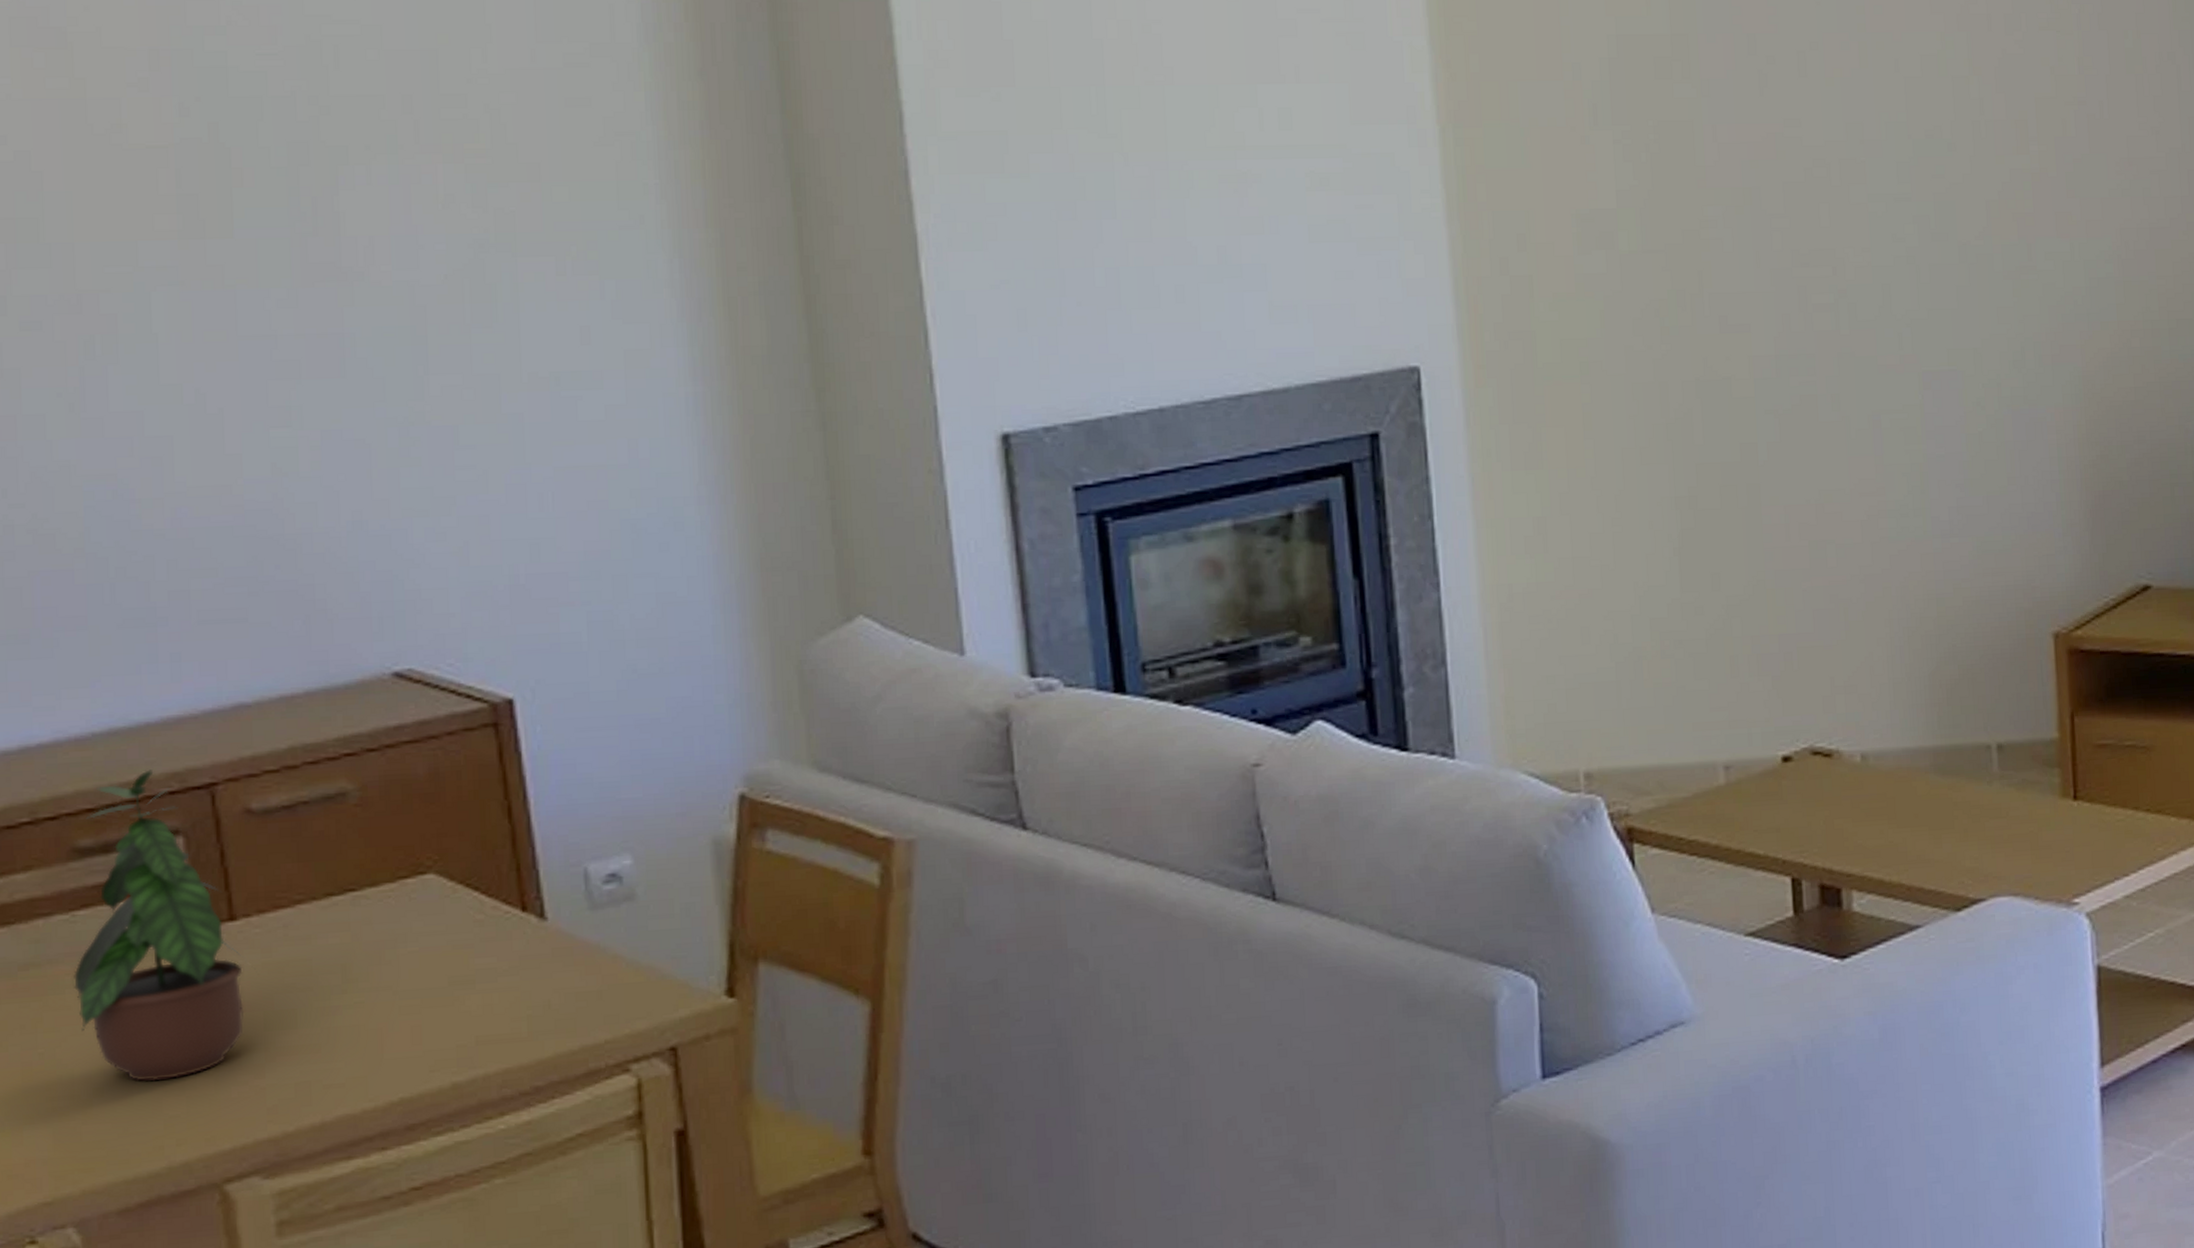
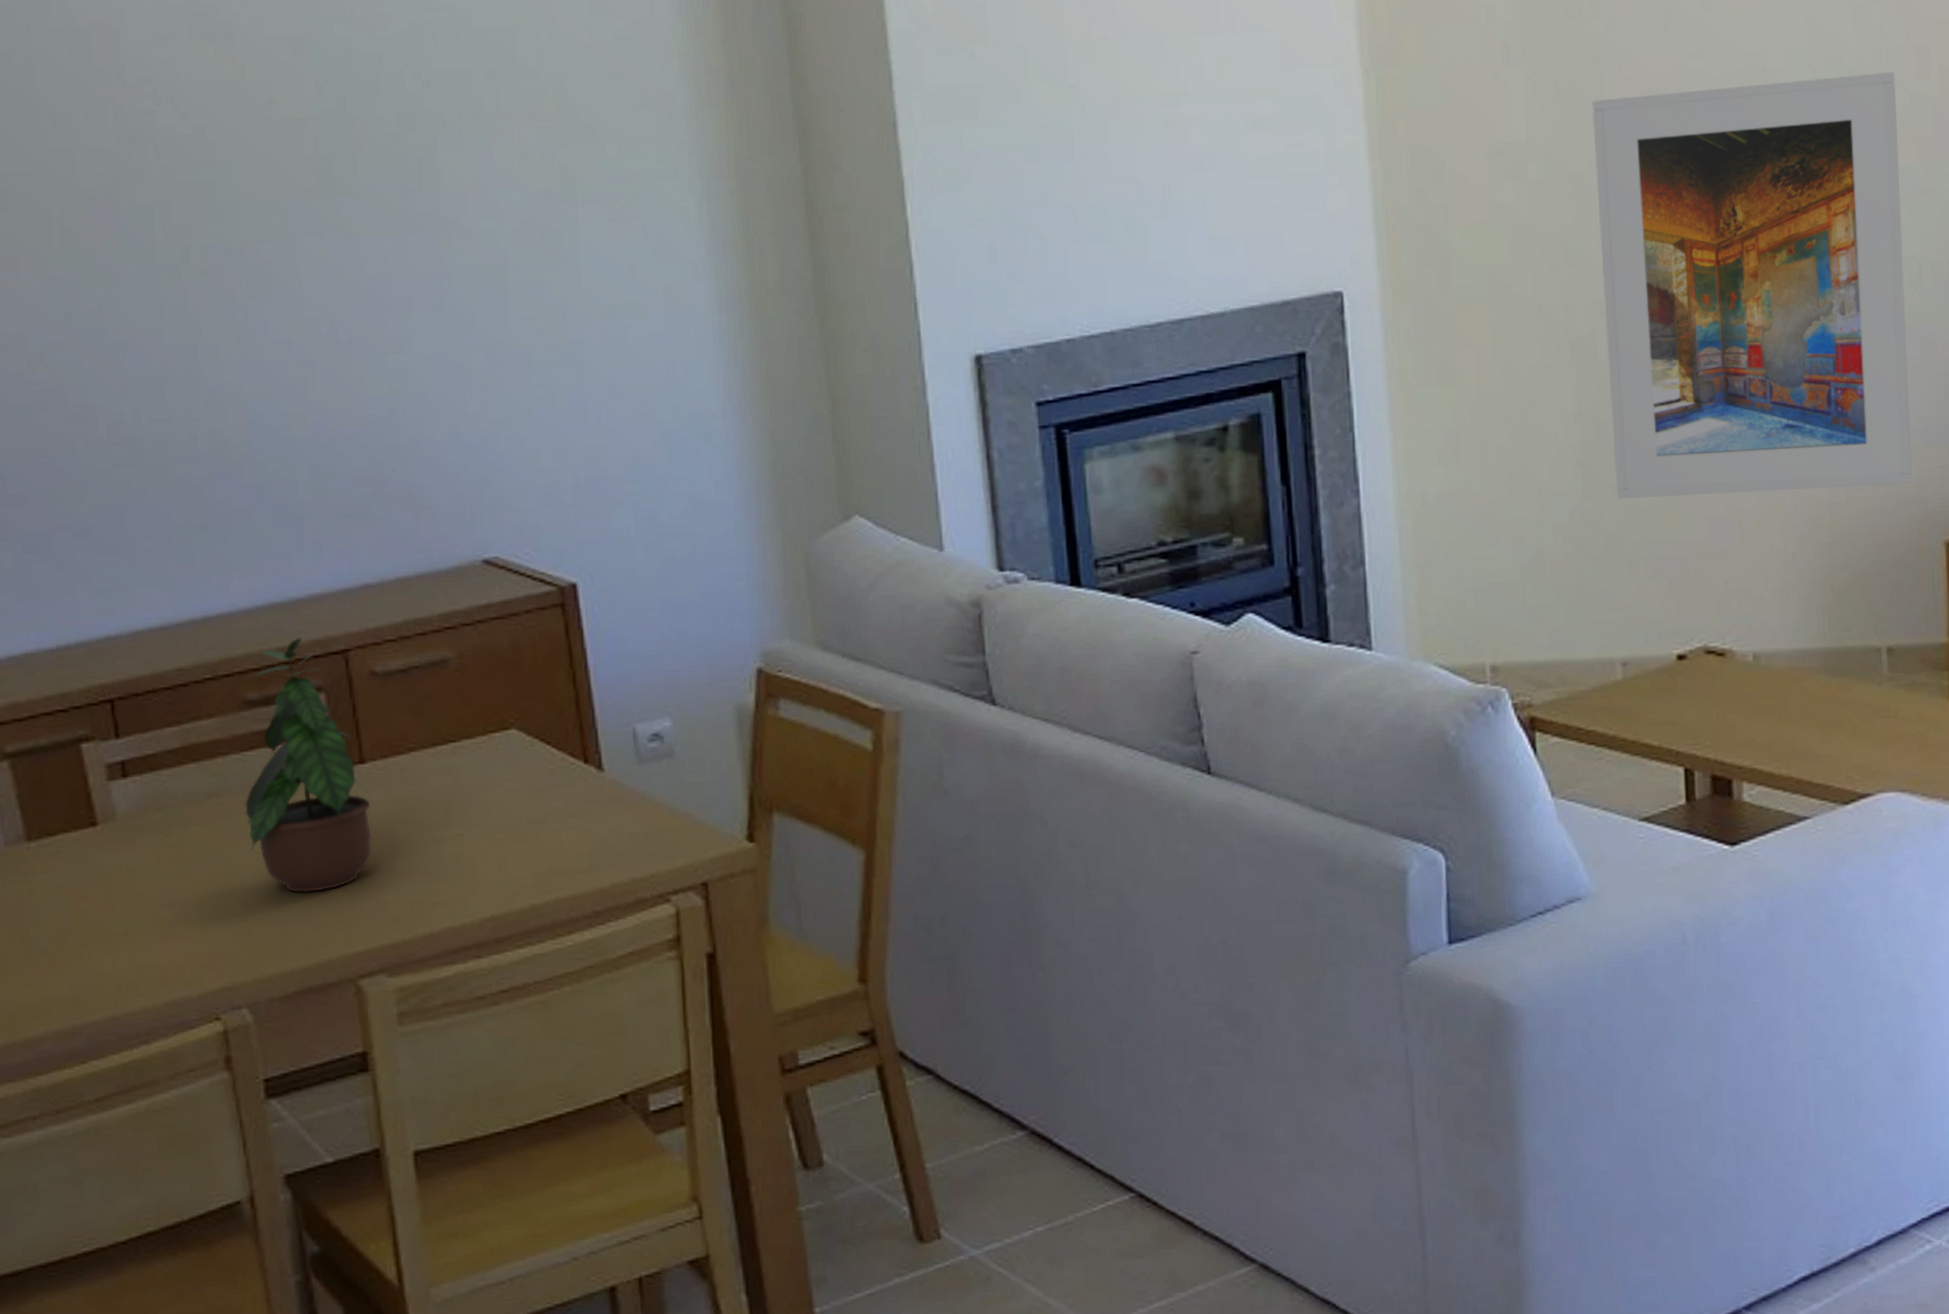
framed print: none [1685,146,2019,591] -> present [1592,71,1913,499]

